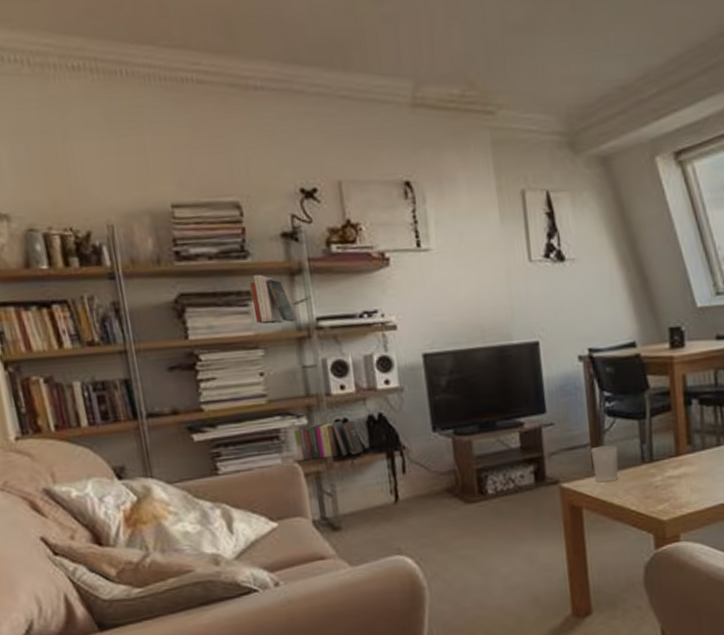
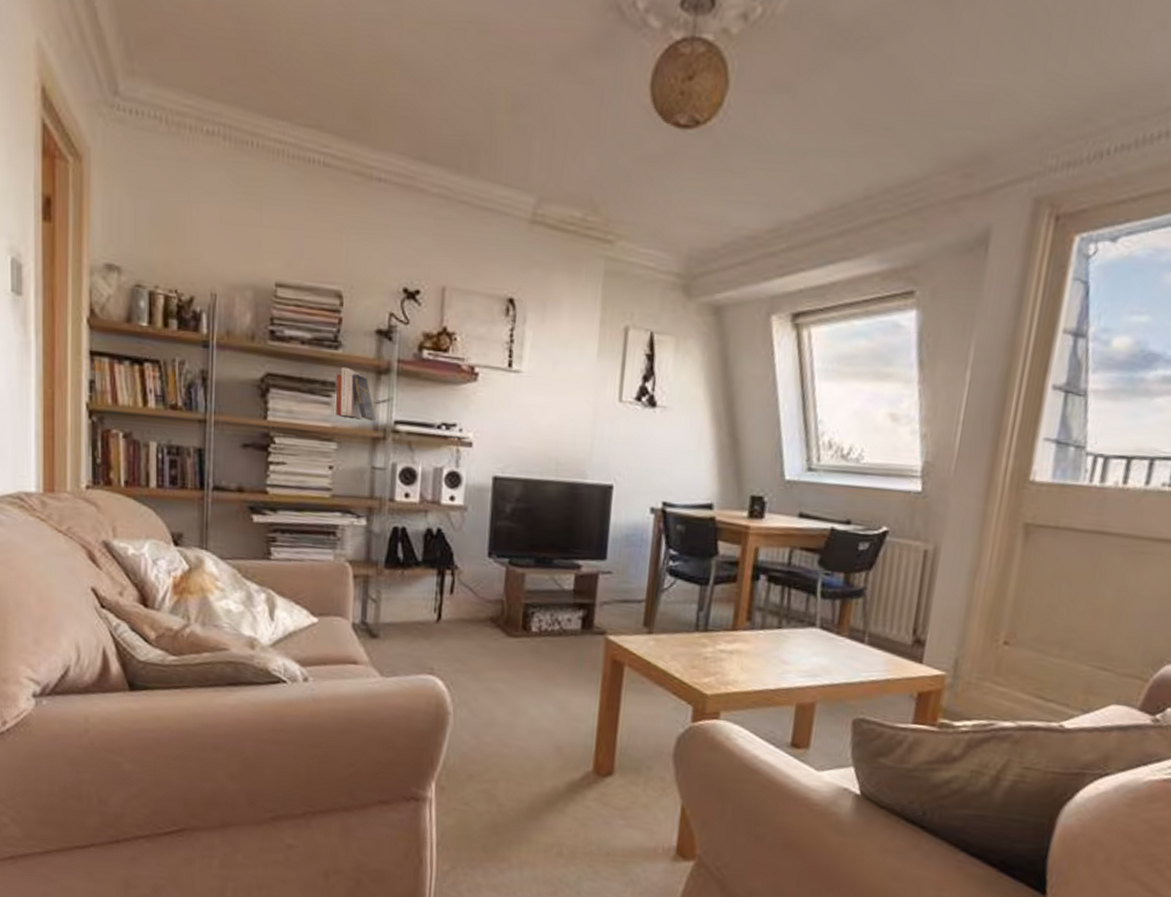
books: present [294,420,364,461] -> none [350,525,416,566]
candle holder: present [590,445,619,484] -> none [643,604,673,645]

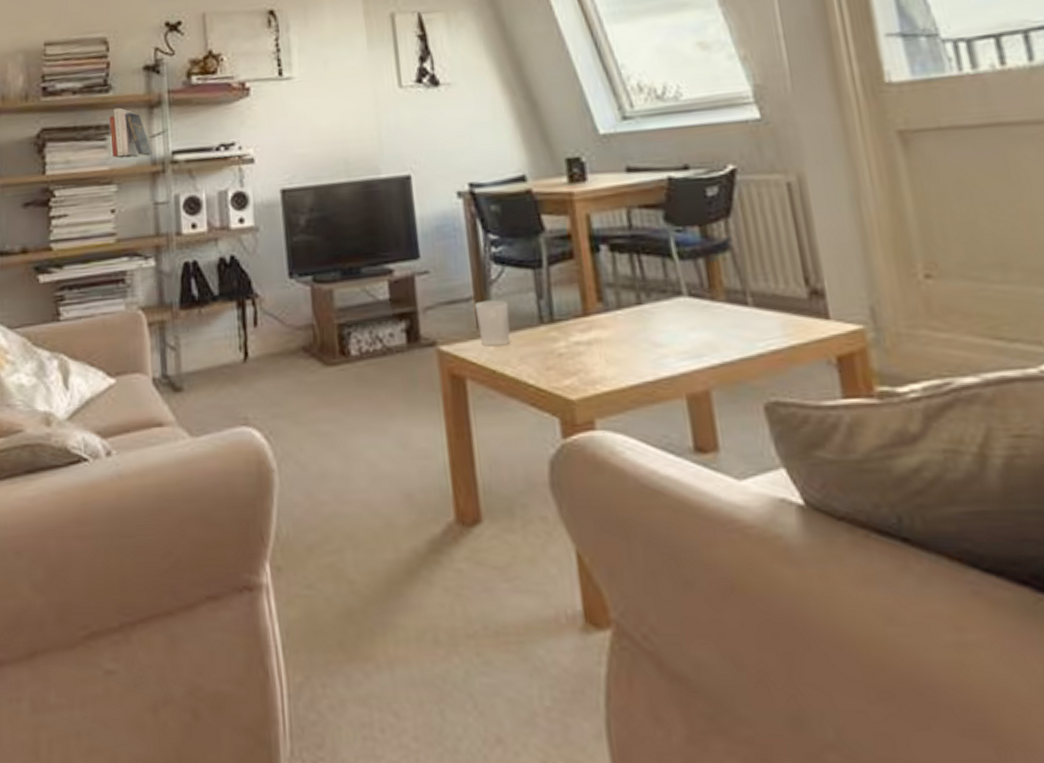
candle holder: none [643,604,673,645] -> present [474,299,511,348]

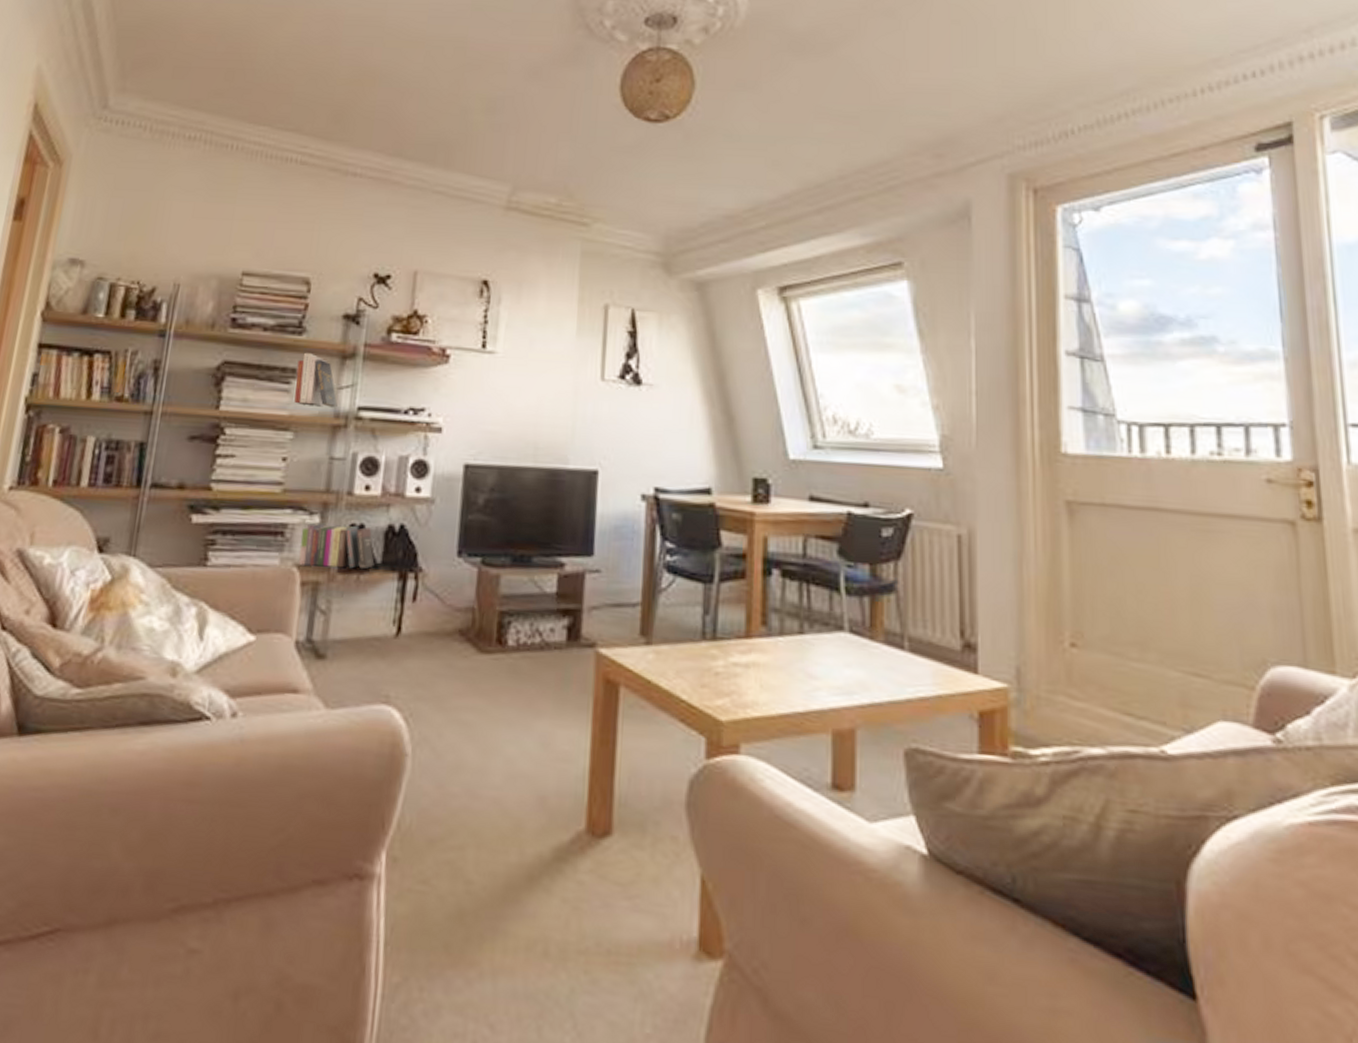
books: none [141,263,213,307] -> present [299,523,375,570]
candle holder: present [474,299,511,348] -> none [640,608,674,658]

